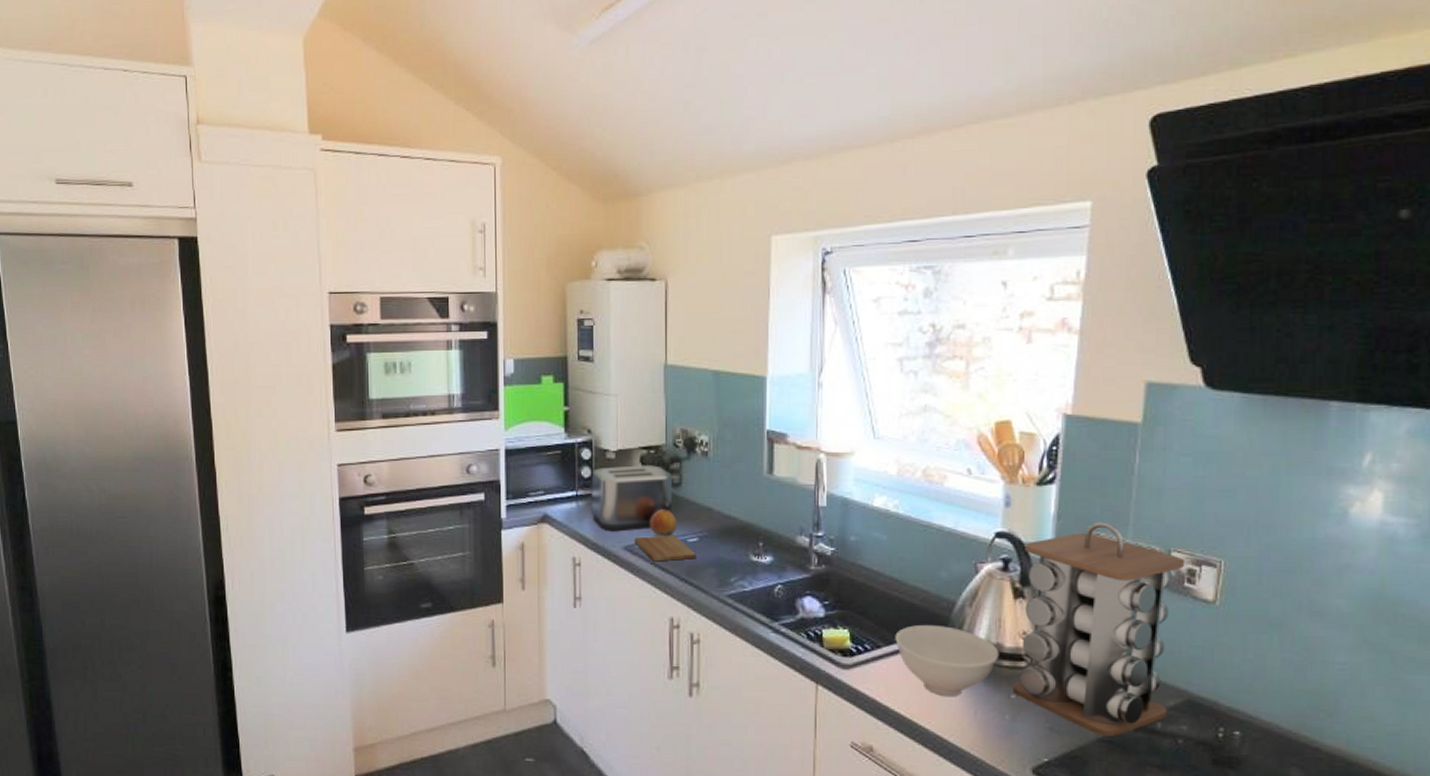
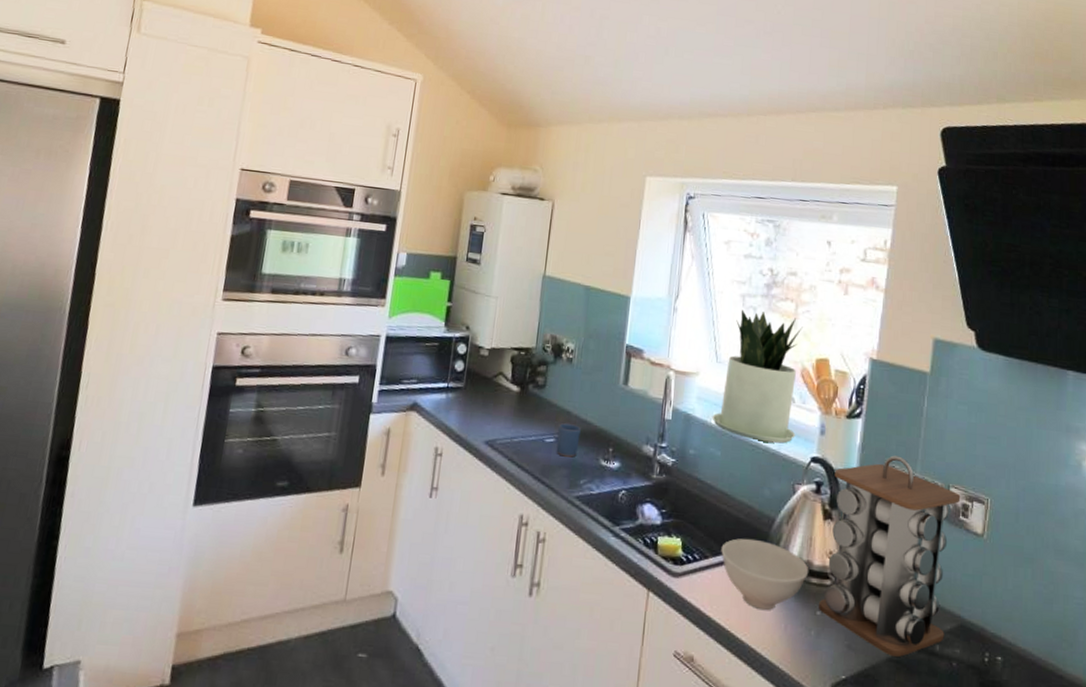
toaster: present [591,465,674,532] -> none [459,363,540,426]
cutting board: present [634,535,696,562] -> none [496,433,552,459]
fruit: present [650,509,677,536] -> none [512,408,538,435]
mug: none [701,520,725,556] -> present [556,422,581,457]
planter: none [873,375,976,521] -> present [712,309,803,444]

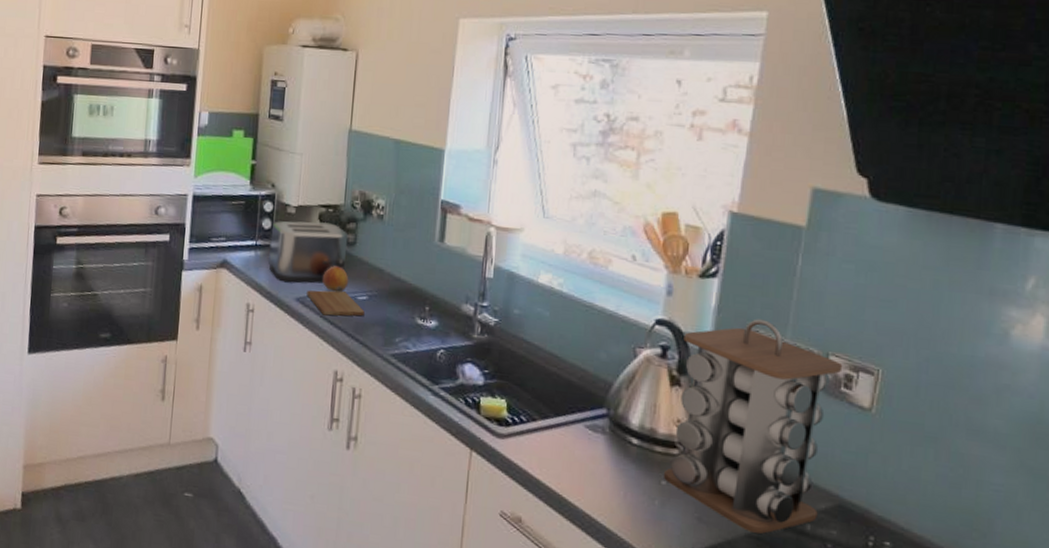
toaster: none [459,363,540,426] -> present [268,221,350,283]
cutting board: none [496,433,552,459] -> present [307,290,365,317]
fruit: none [512,408,538,435] -> present [323,266,349,293]
mug: present [556,422,581,457] -> none [369,280,395,315]
planter: present [712,309,803,444] -> none [539,160,646,304]
bowl: present [721,538,809,610] -> none [551,402,653,477]

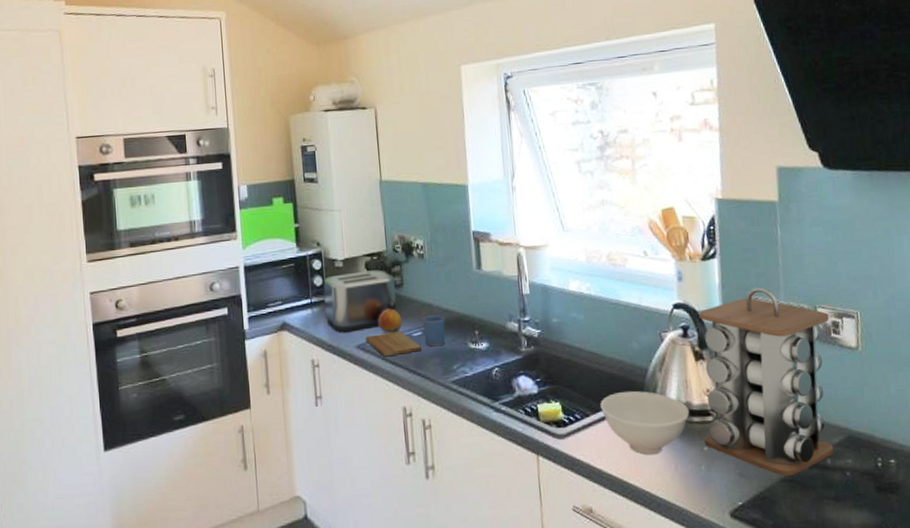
mug: none [369,280,395,315] -> present [423,314,446,347]
bowl: none [551,402,653,477] -> present [600,390,690,455]

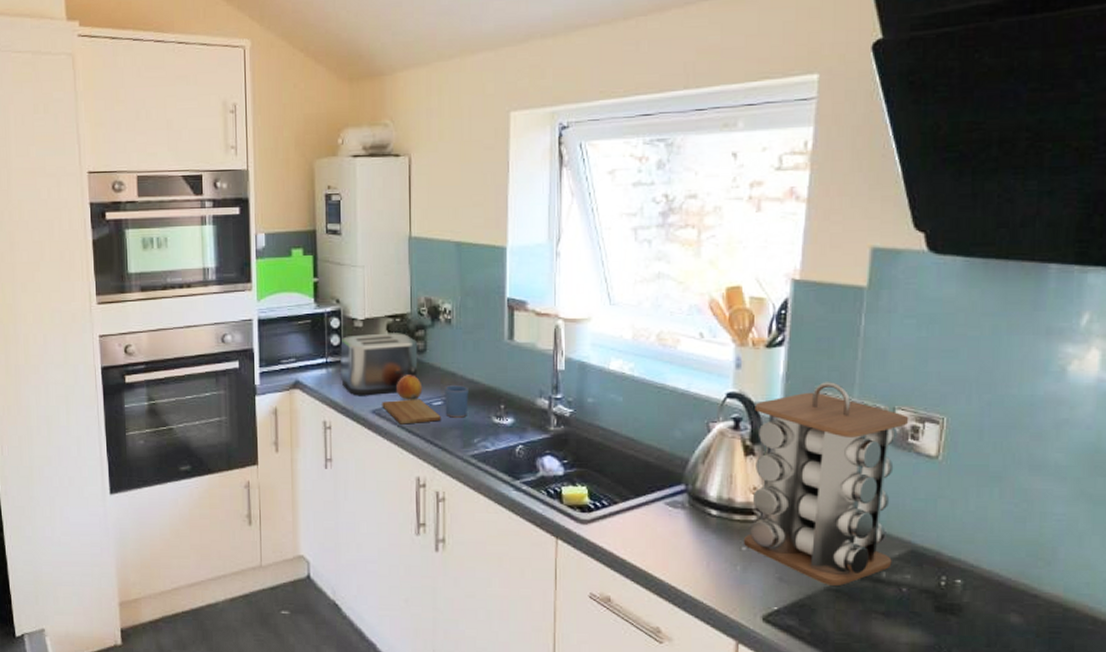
bowl: present [600,390,690,455] -> none [631,481,731,549]

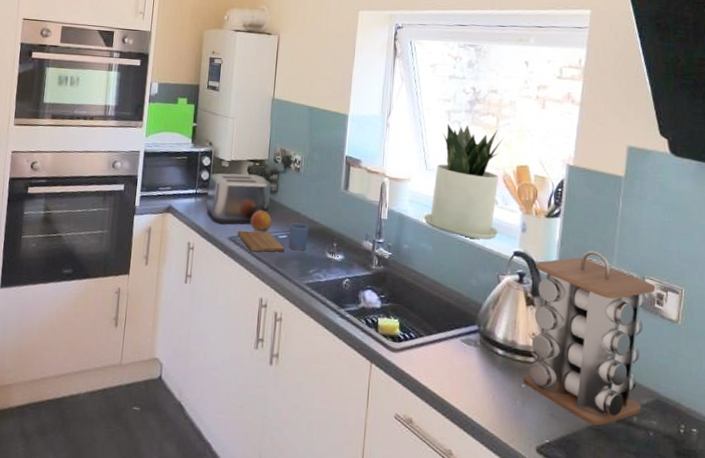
planter: none [609,243,708,382] -> present [423,124,504,240]

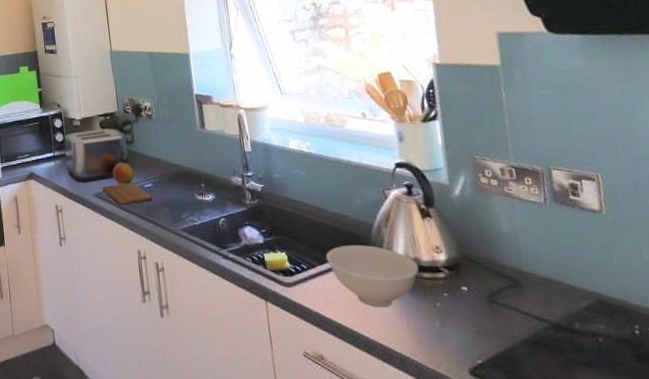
mug: present [288,222,309,251] -> none [153,168,174,197]
planter: present [423,124,504,240] -> none [288,41,375,157]
bowl: none [434,320,514,382] -> present [325,244,419,307]
spice rack: present [523,250,656,426] -> none [422,148,583,337]

